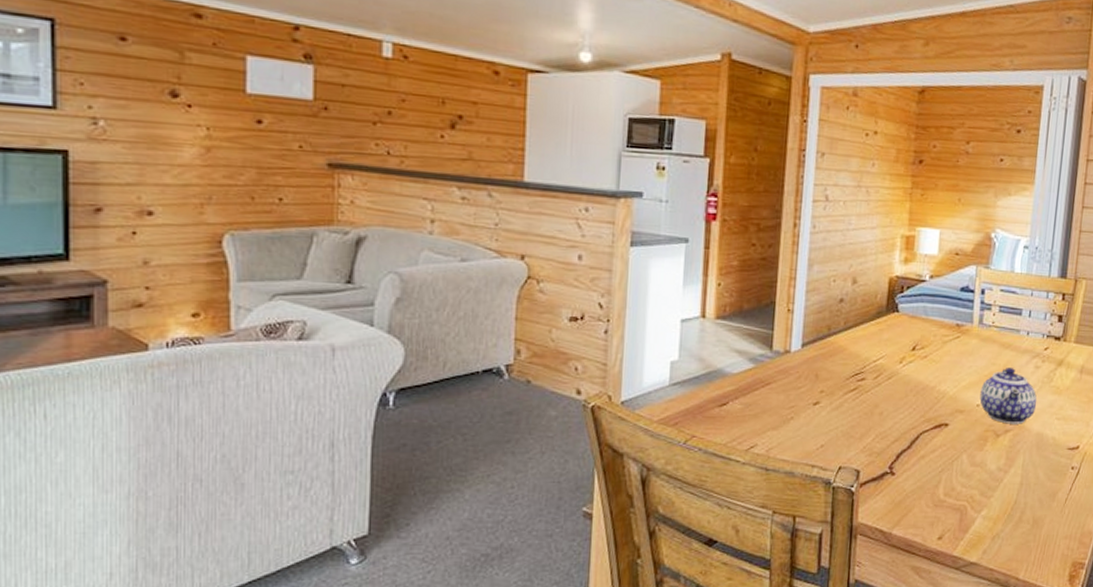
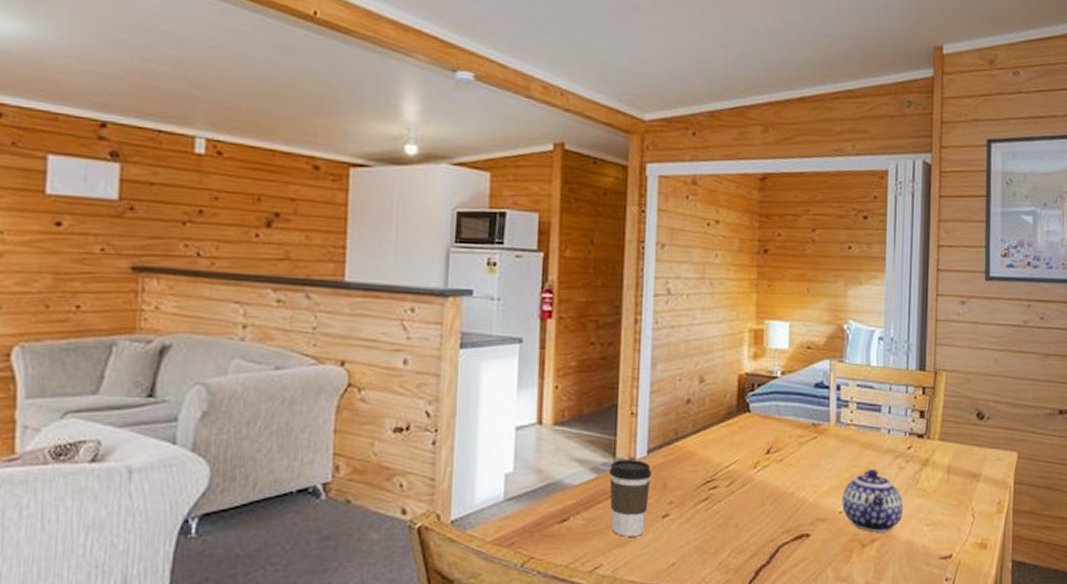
coffee cup: none [765,352,805,421] -> present [608,460,651,536]

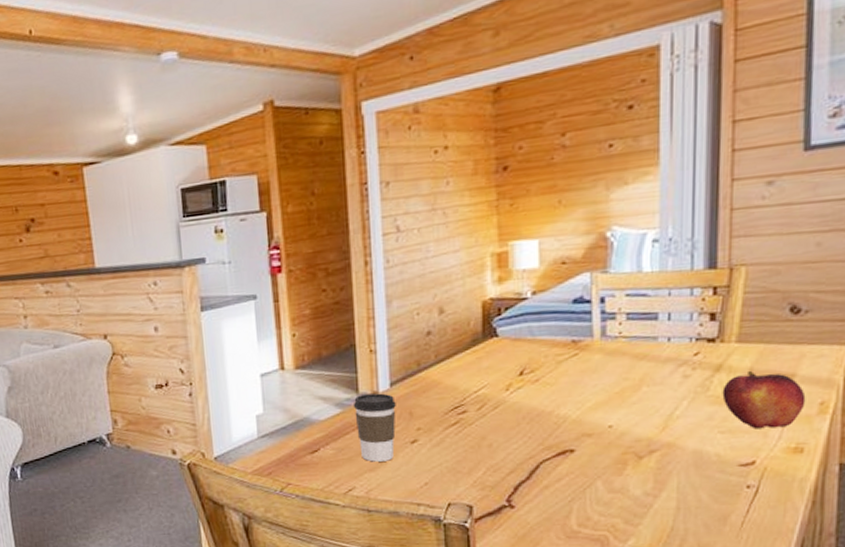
teapot: present [842,470,904,532] -> none [612,381,690,444]
fruit: none [928,467,988,524] -> present [722,370,806,429]

